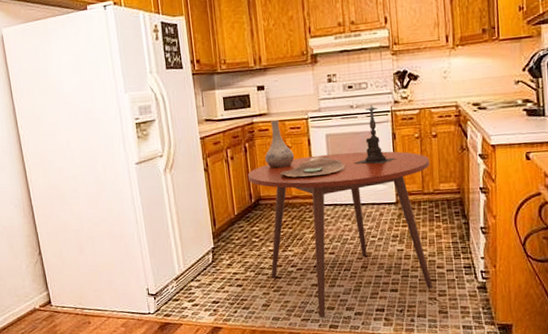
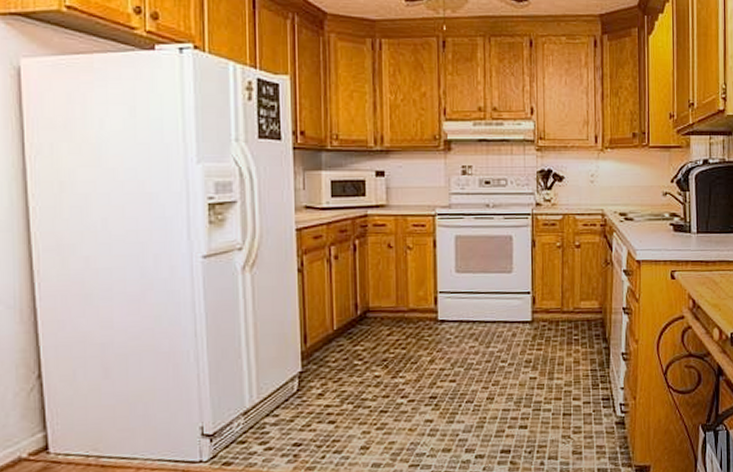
dining table: present [247,151,433,317] -> none [354,259,572,462]
vase: present [265,119,295,169] -> none [379,213,416,274]
decorative bowl: present [280,156,345,177] -> none [396,261,476,286]
candle holder: present [353,105,396,165] -> none [485,205,534,276]

